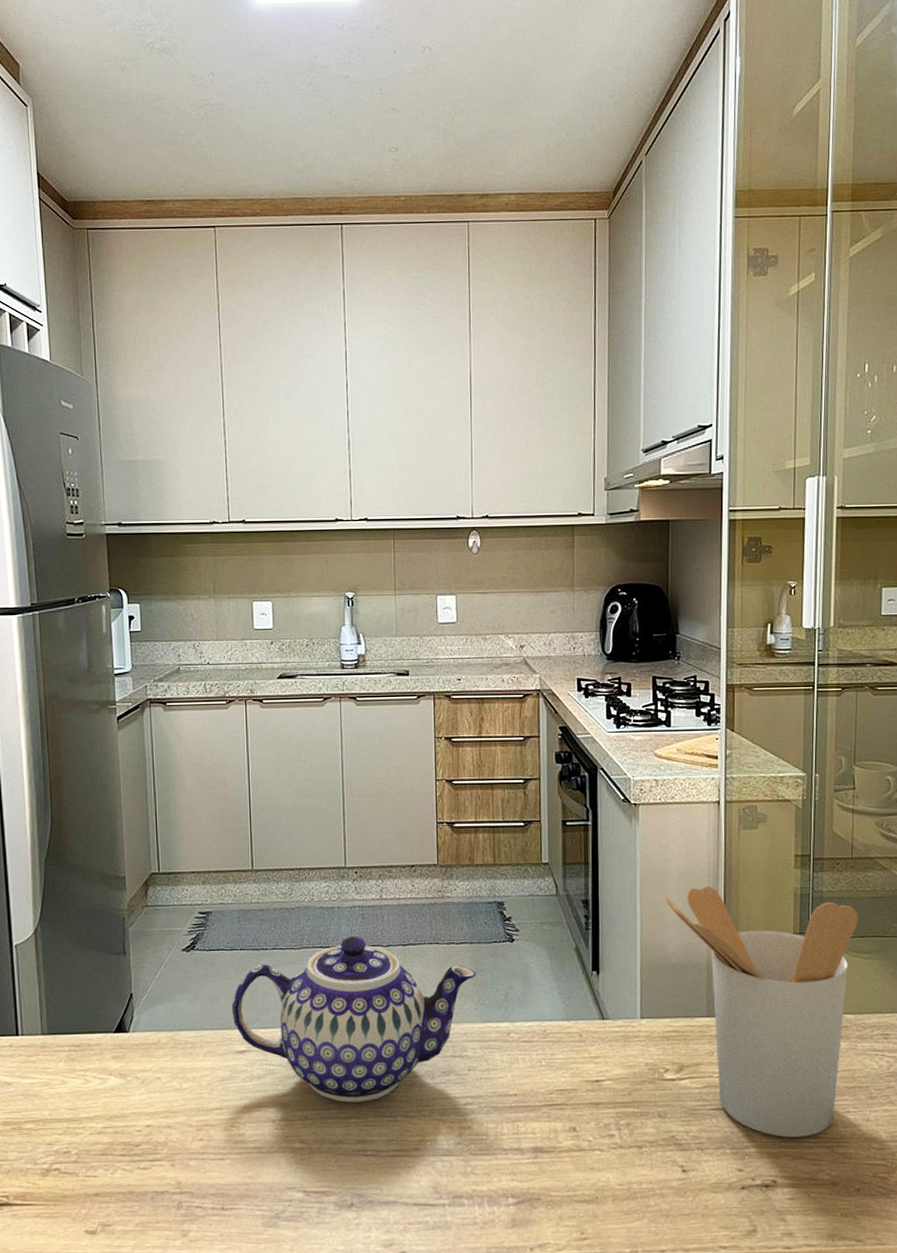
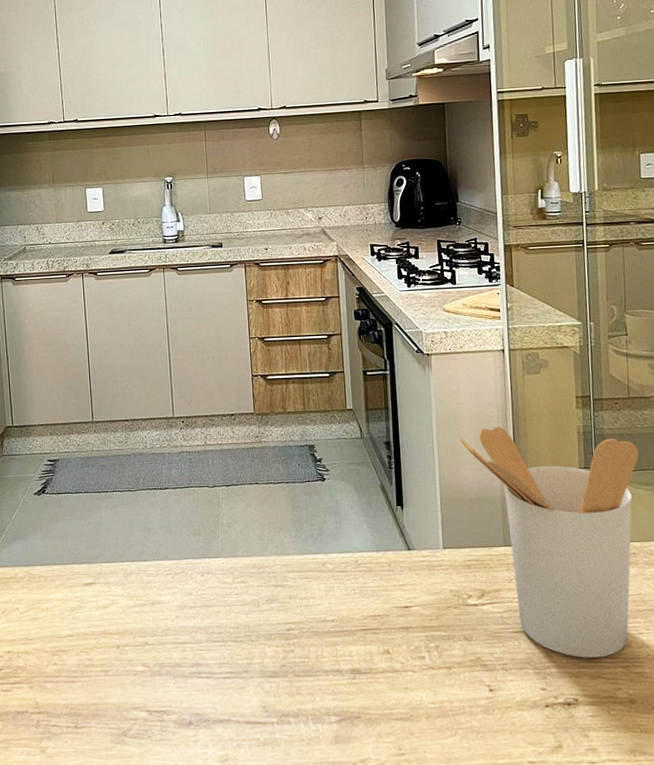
teapot: present [232,936,476,1102] -> none [78,478,293,629]

